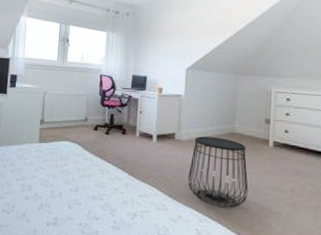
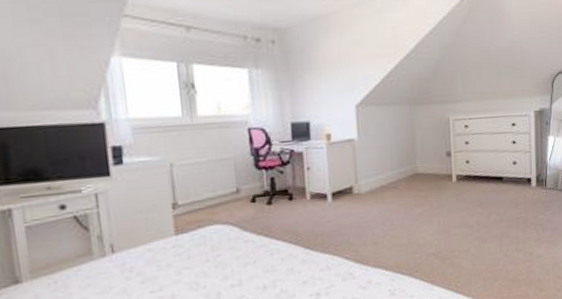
side table: present [188,136,248,208] -> none [373,181,437,260]

